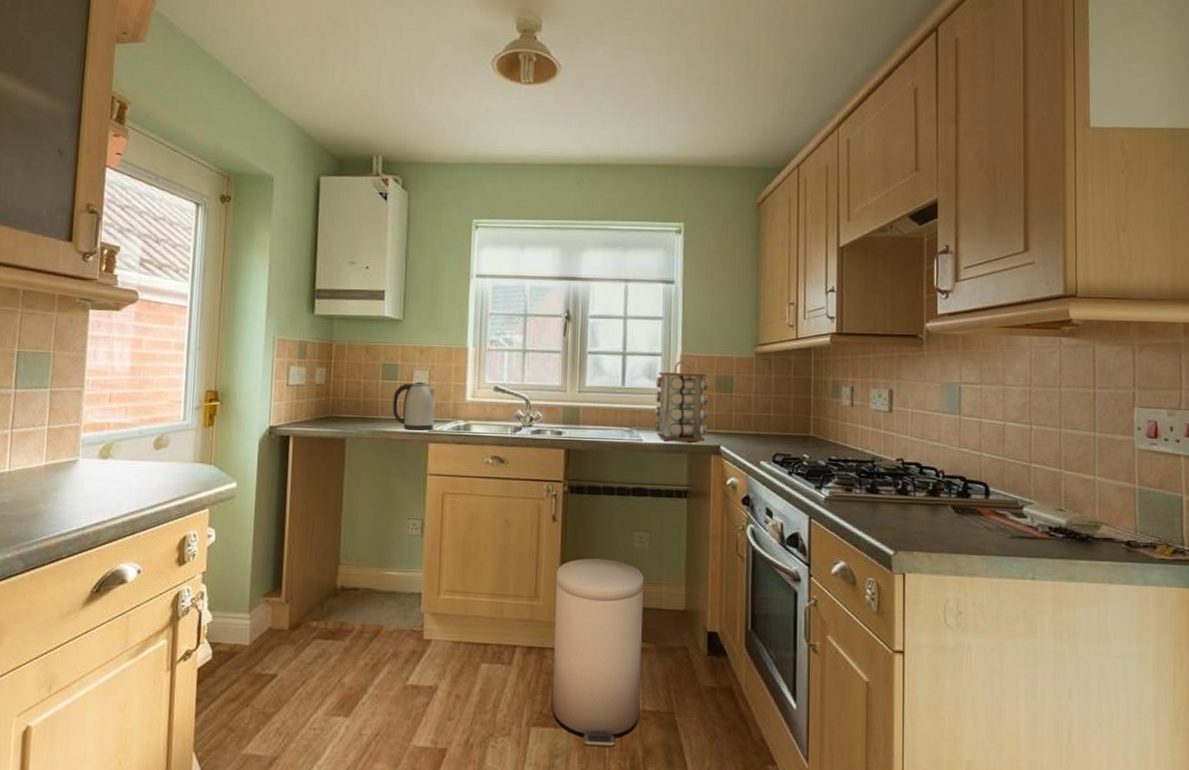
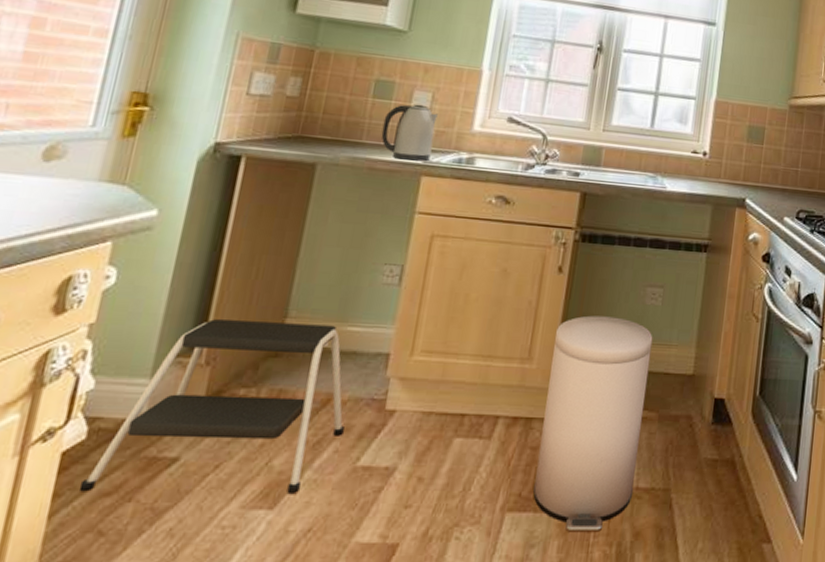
step stool: none [212,567,393,706] -> present [78,319,344,495]
spice rack: present [654,361,708,443] -> none [680,106,740,194]

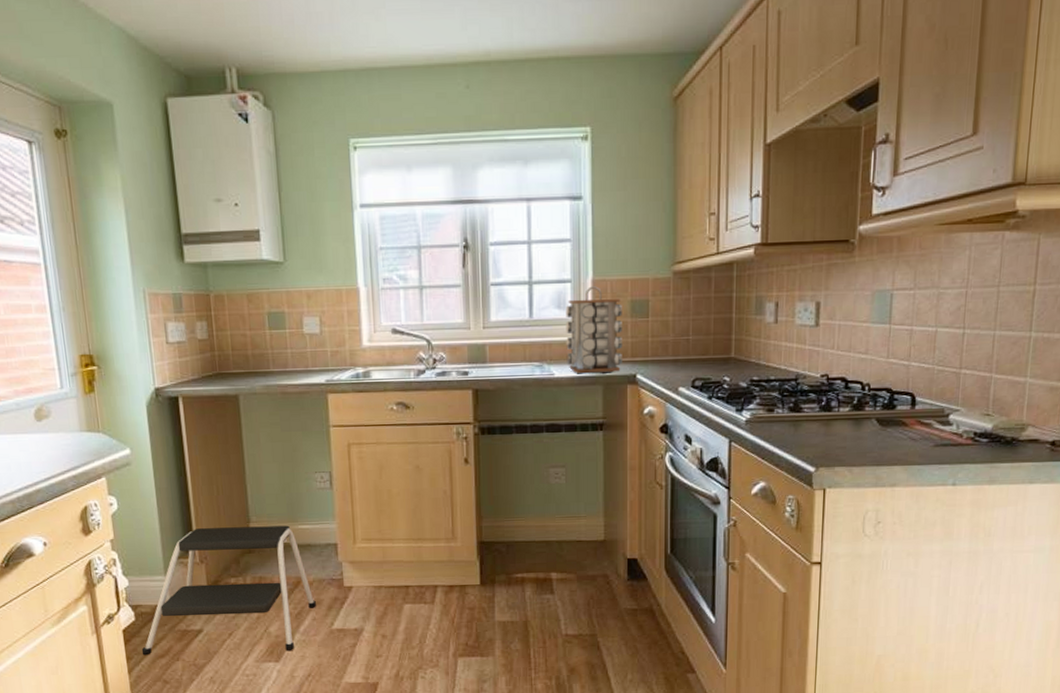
kettle: present [381,104,438,161] -> none [283,329,331,382]
pedal bin: present [532,315,653,532] -> none [472,497,564,670]
spice rack: none [680,106,740,194] -> present [566,286,622,374]

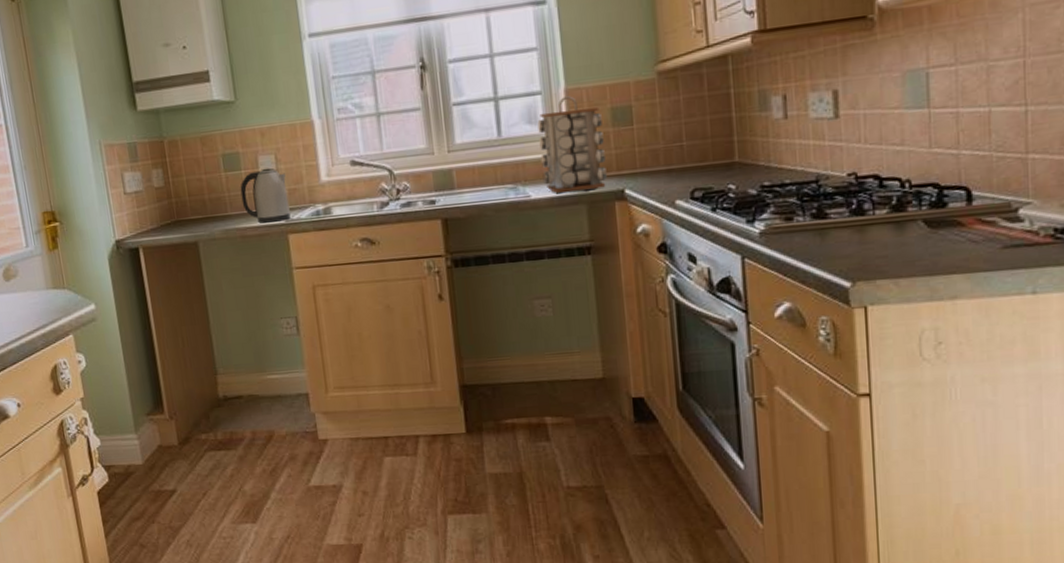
step stool: present [141,525,316,656] -> none [116,376,291,518]
kettle: none [283,329,331,382] -> present [240,167,291,223]

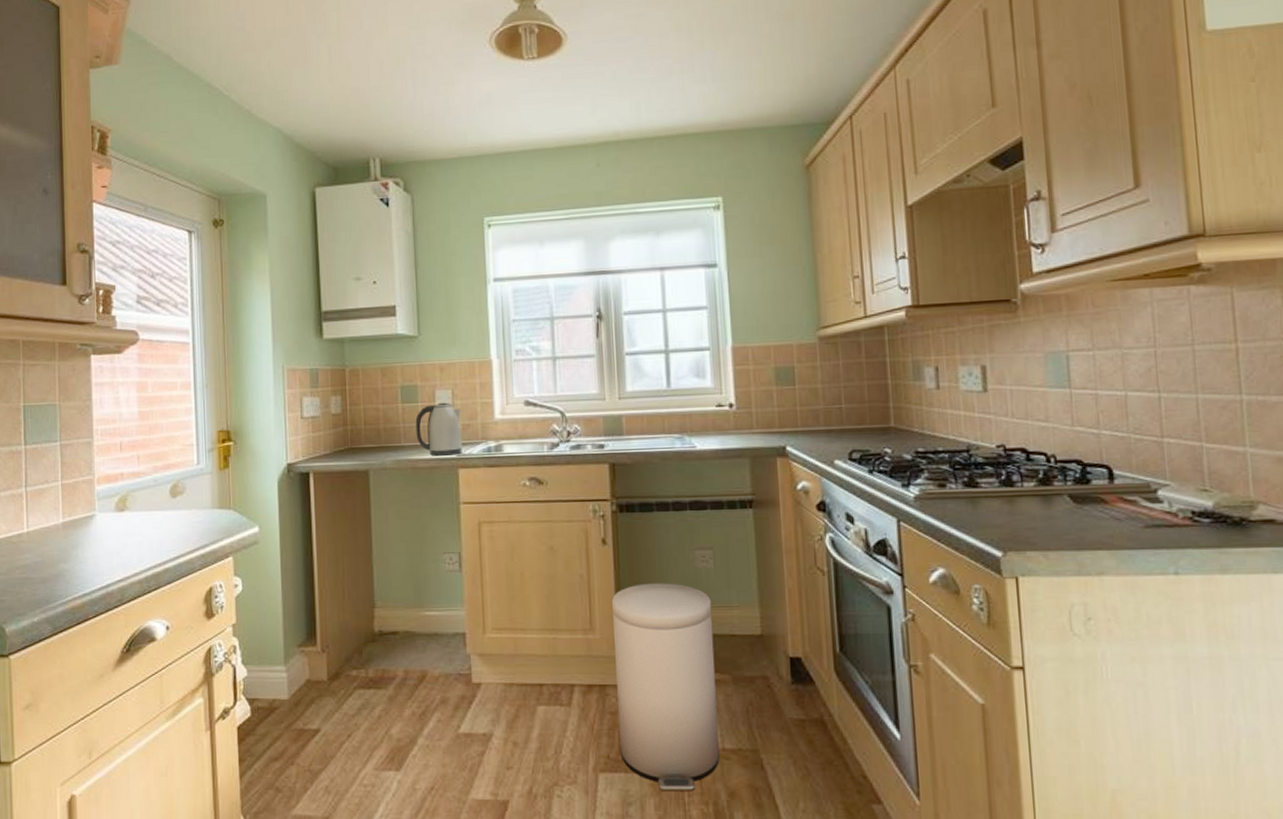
pedal bin: none [451,333,566,528] -> present [611,583,721,791]
spice rack: present [537,96,607,194] -> none [705,353,770,446]

